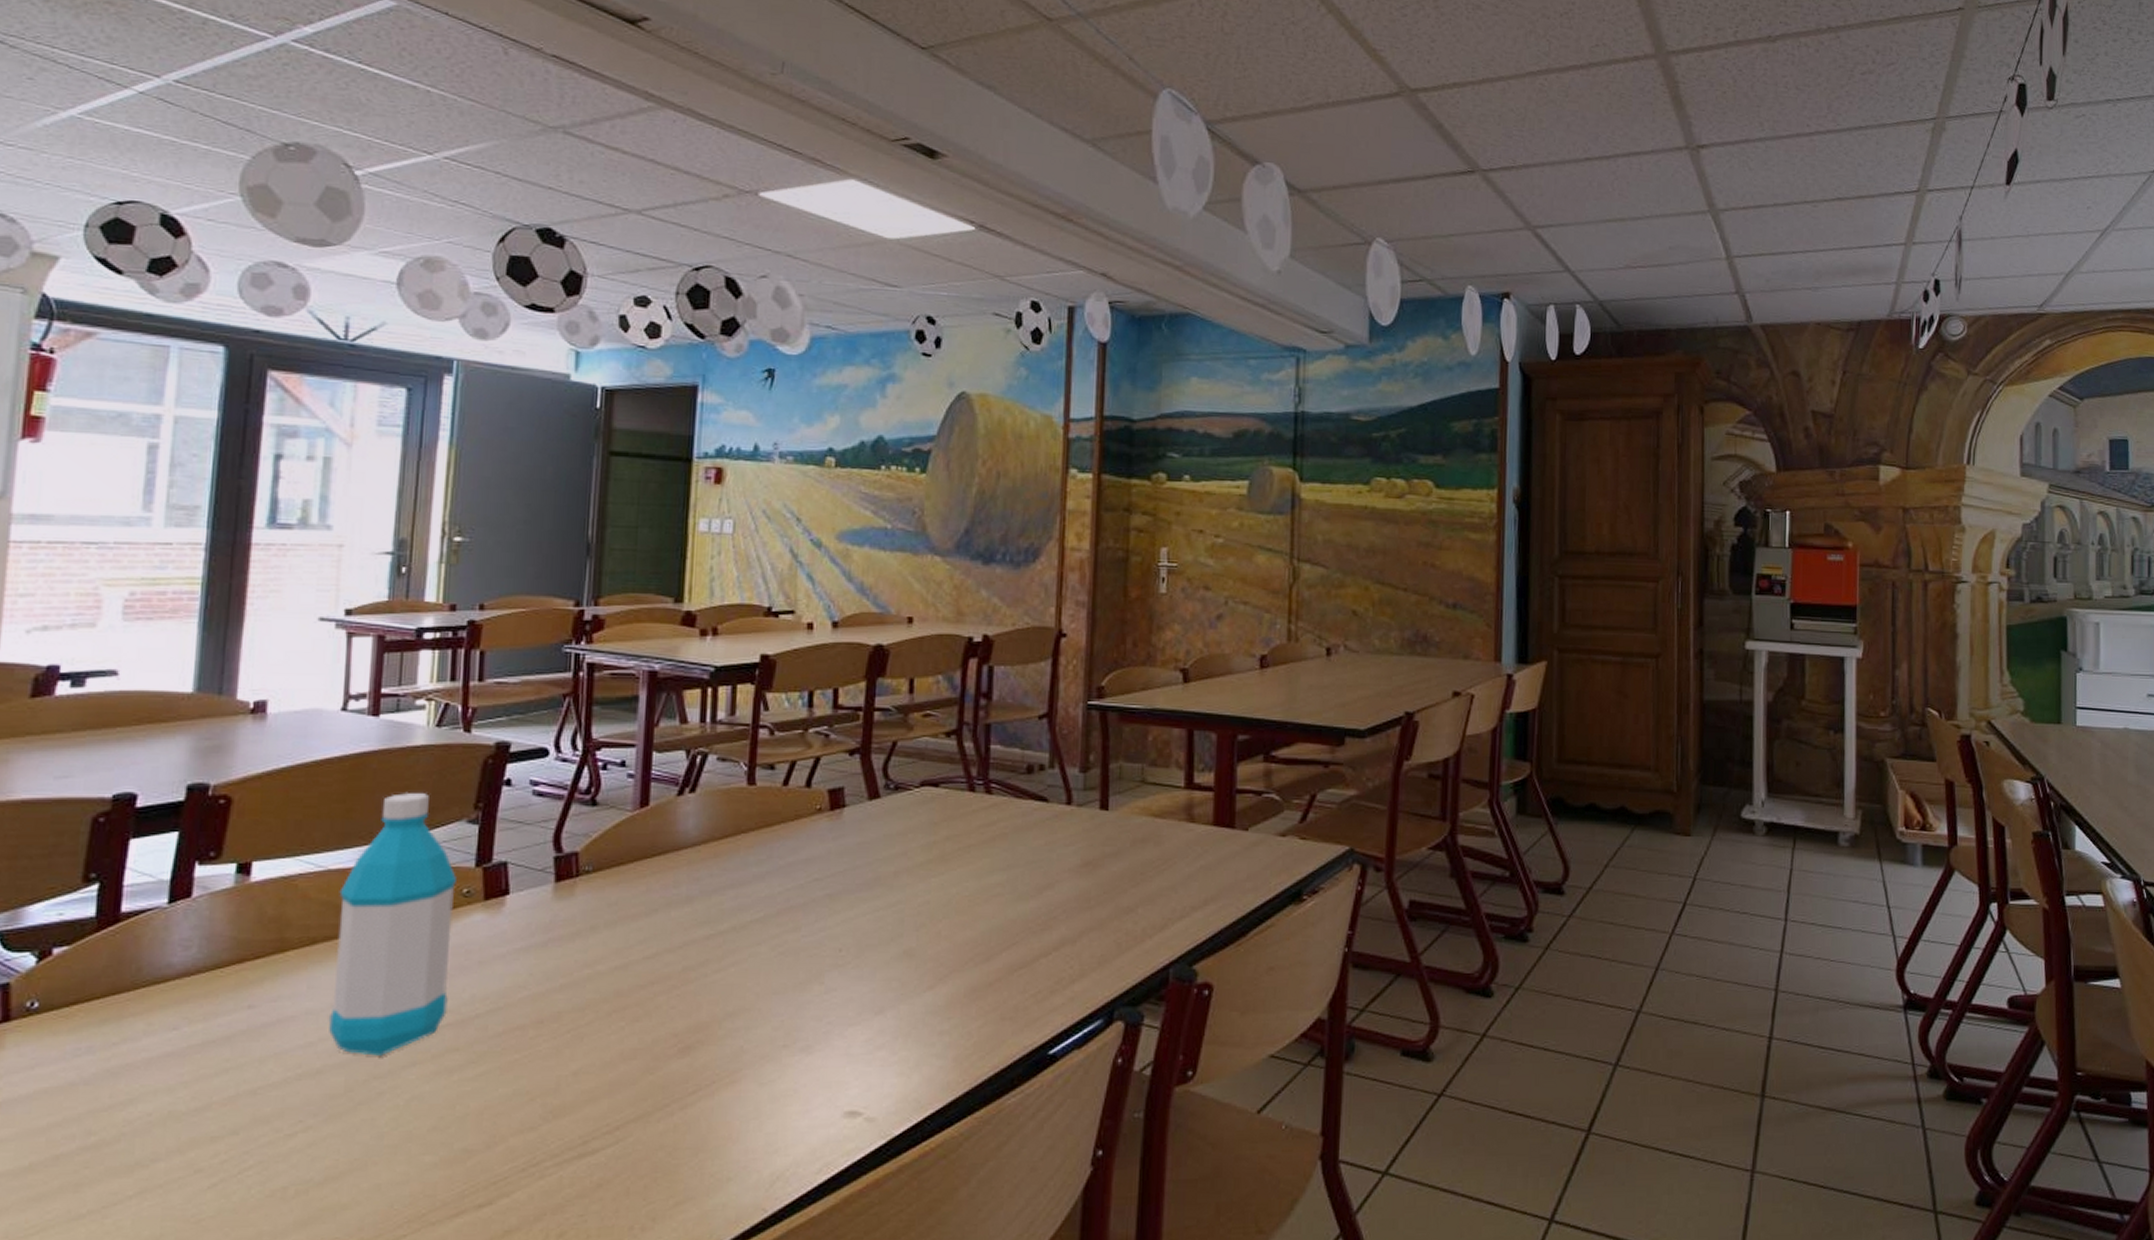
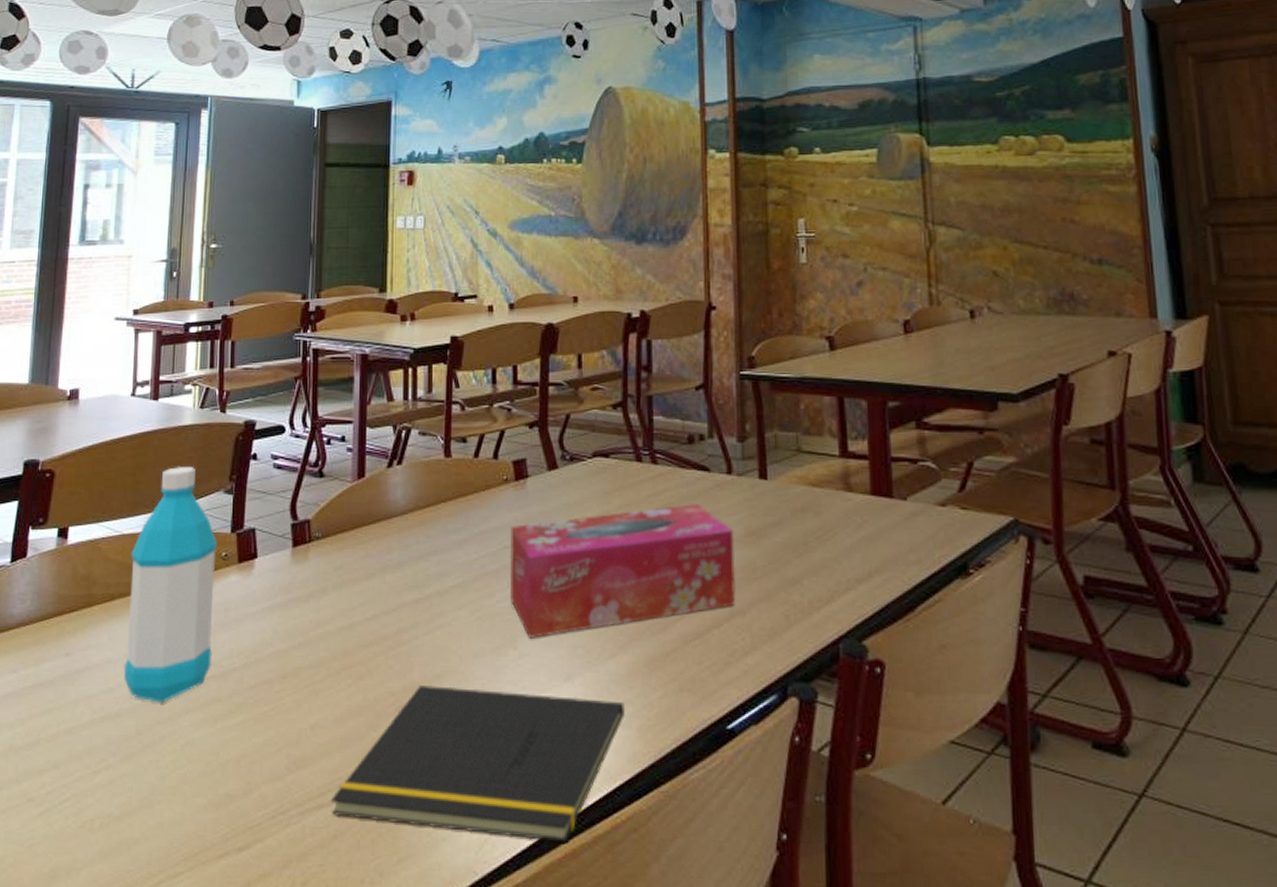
notepad: none [595,1024,941,1174] -> present [330,685,625,843]
tissue box: none [817,834,1069,973] -> present [509,504,736,638]

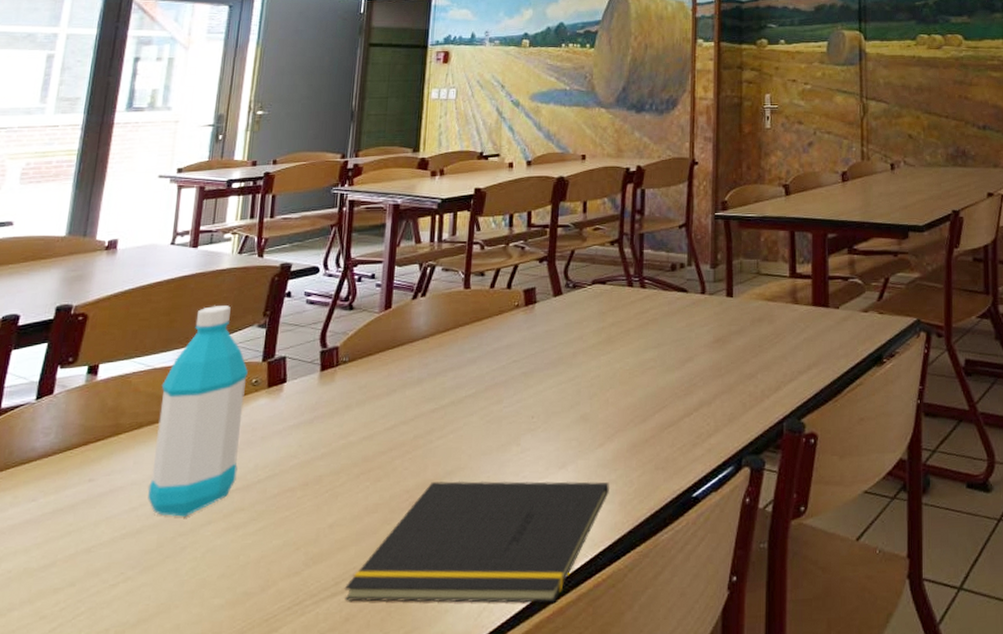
tissue box: present [509,504,736,638] -> none [515,318,705,436]

